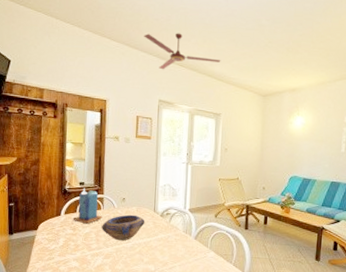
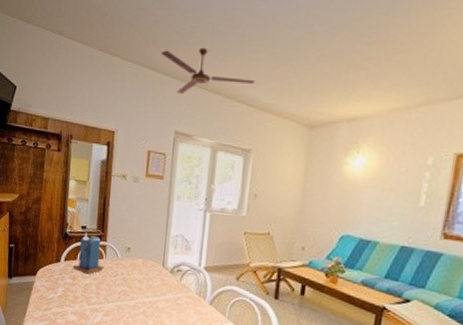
bowl: present [102,214,145,241] -> none [103,267,152,298]

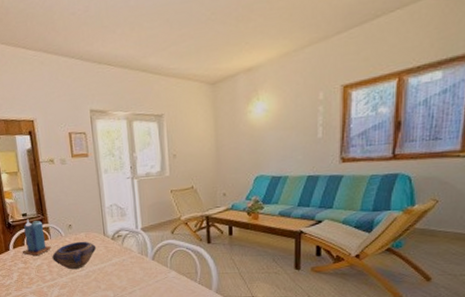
bowl: none [103,267,152,298] -> present [52,241,97,270]
ceiling fan: present [161,47,256,95] -> none [61,24,155,74]

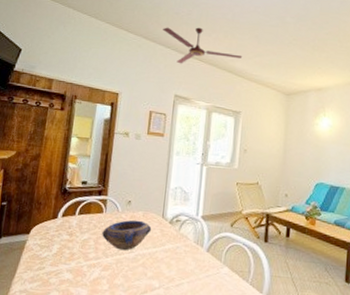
candle: present [22,219,51,256] -> none [70,187,104,229]
ceiling fan: none [61,24,155,74] -> present [163,27,243,64]

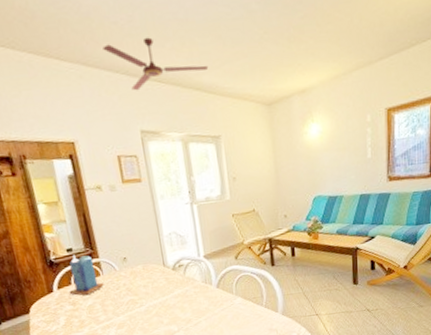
candle: none [70,187,104,229] -> present [69,254,104,296]
bowl: present [102,220,152,251] -> none [105,274,156,307]

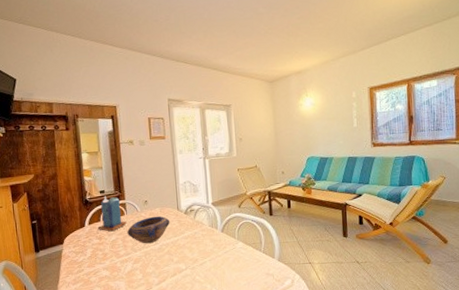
ceiling fan: present [102,37,209,91] -> none [145,31,224,69]
bowl: none [105,274,156,307] -> present [127,216,170,244]

